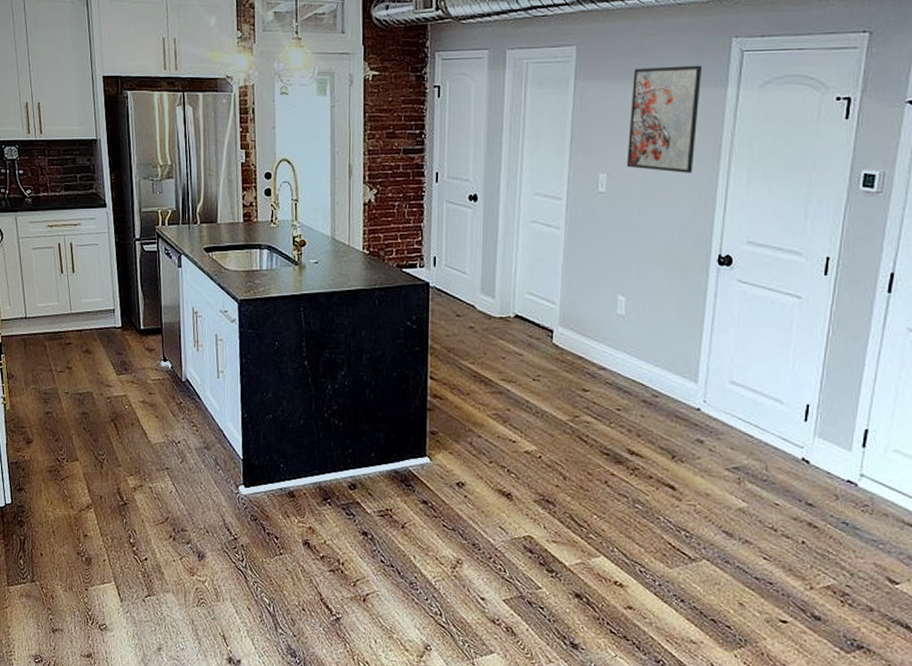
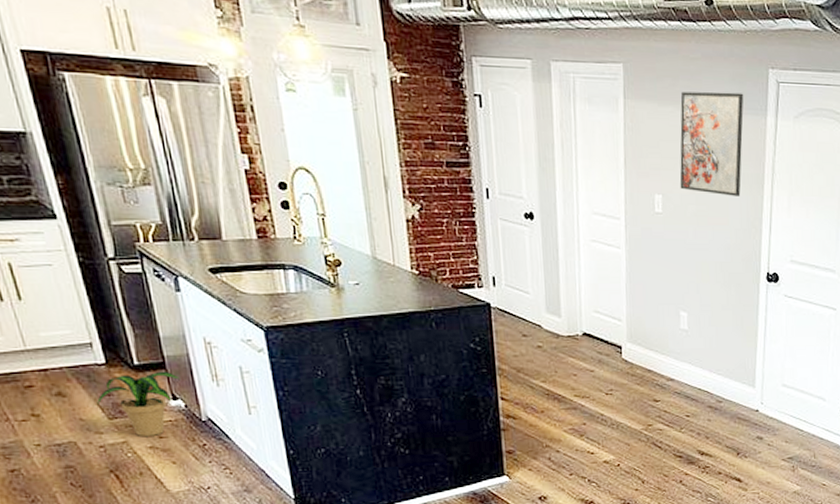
potted plant: none [111,335,171,392] -> present [97,371,180,436]

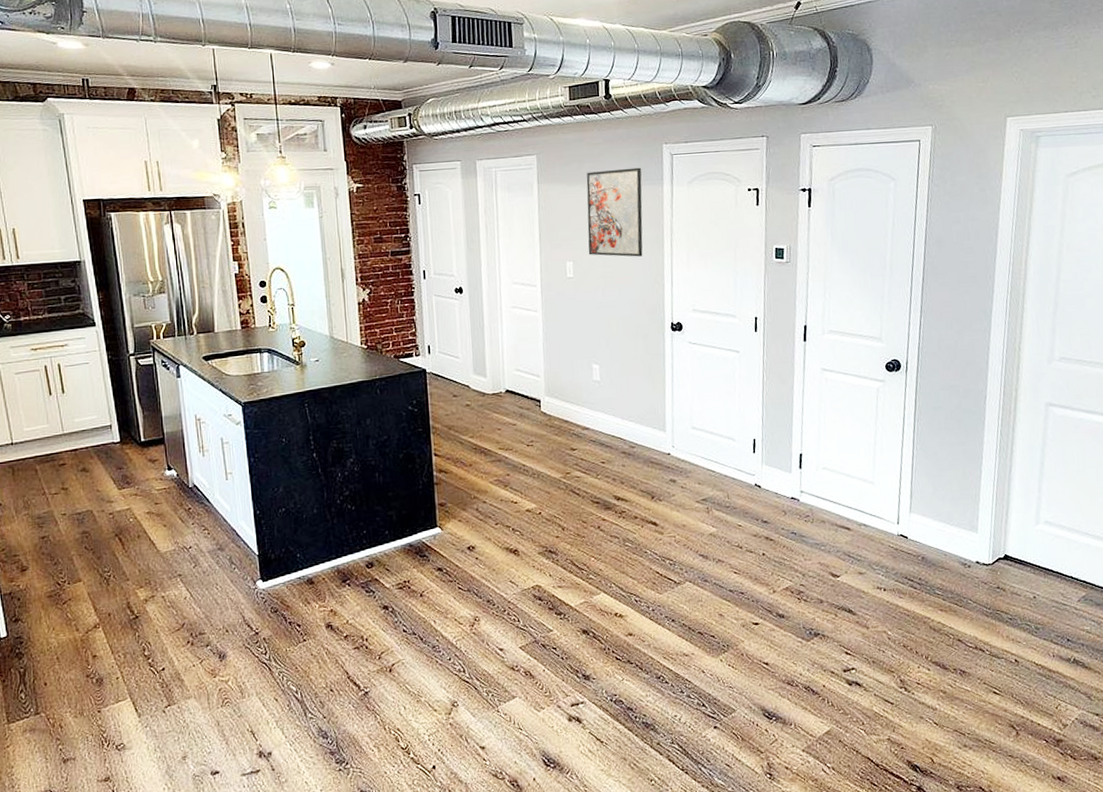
potted plant: present [97,371,180,436] -> none [111,445,174,503]

